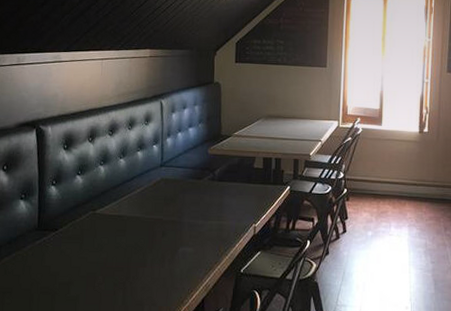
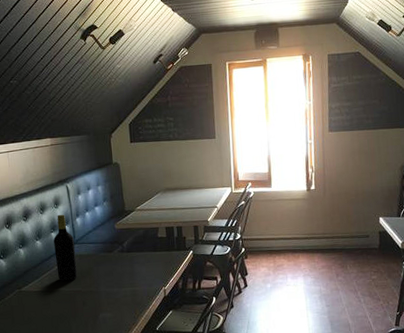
bottle: none [138,132,162,207] -> present [54,214,78,281]

